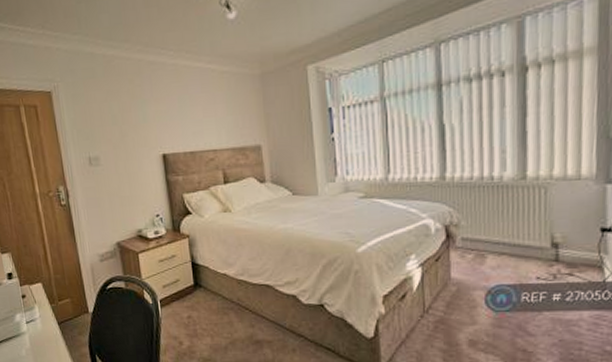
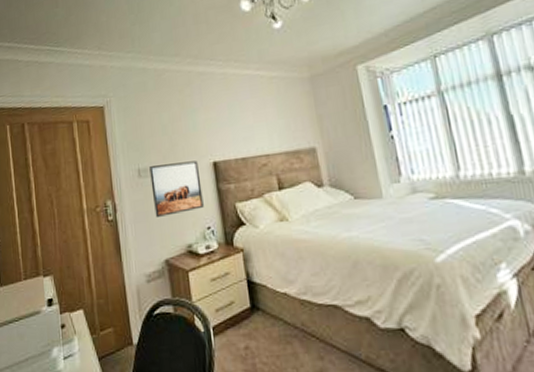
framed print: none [100,152,153,204] -> present [149,160,204,217]

